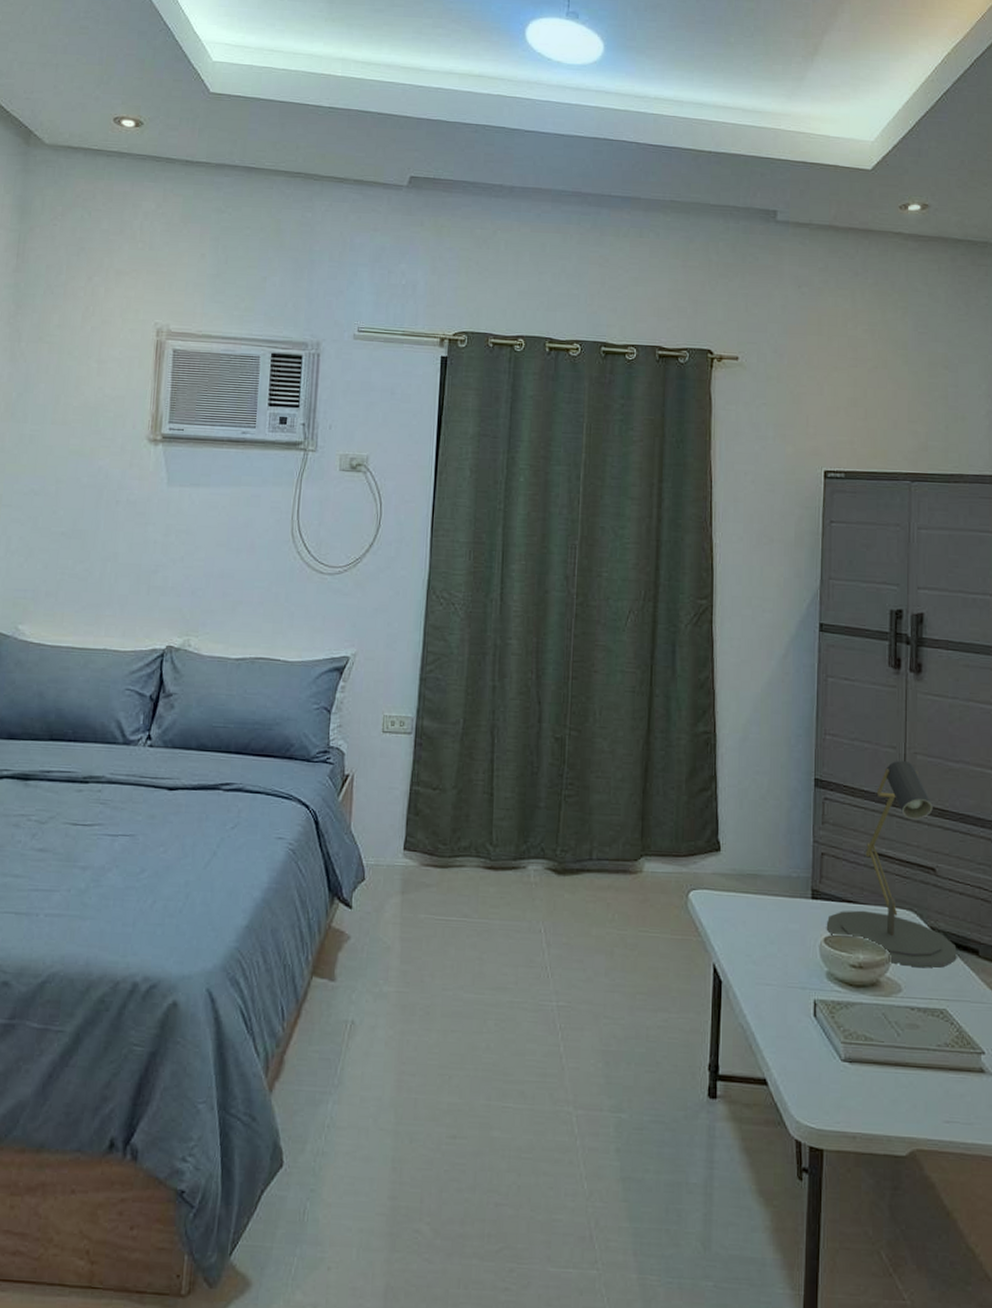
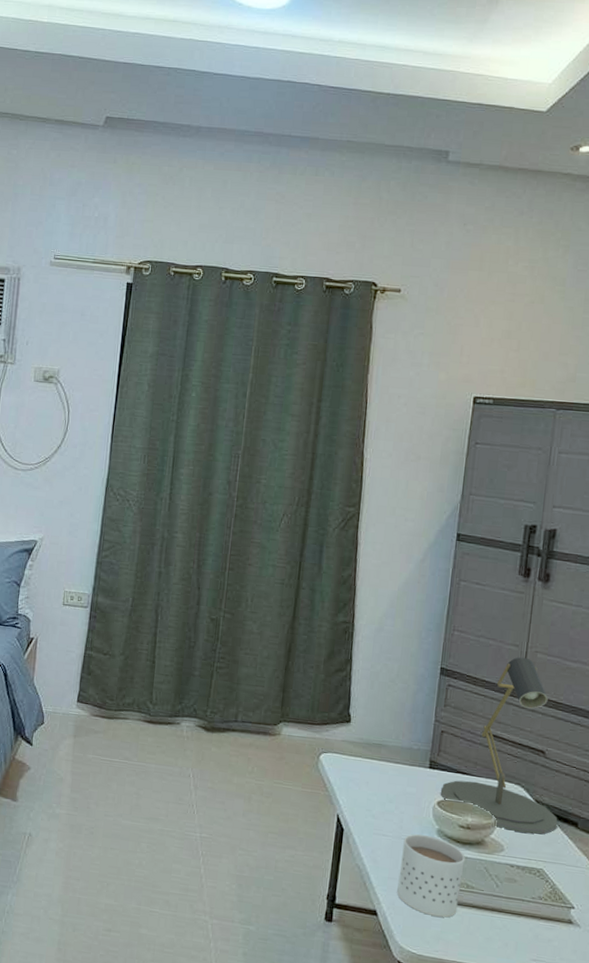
mug: none [788,979,860,1080] -> present [397,834,465,918]

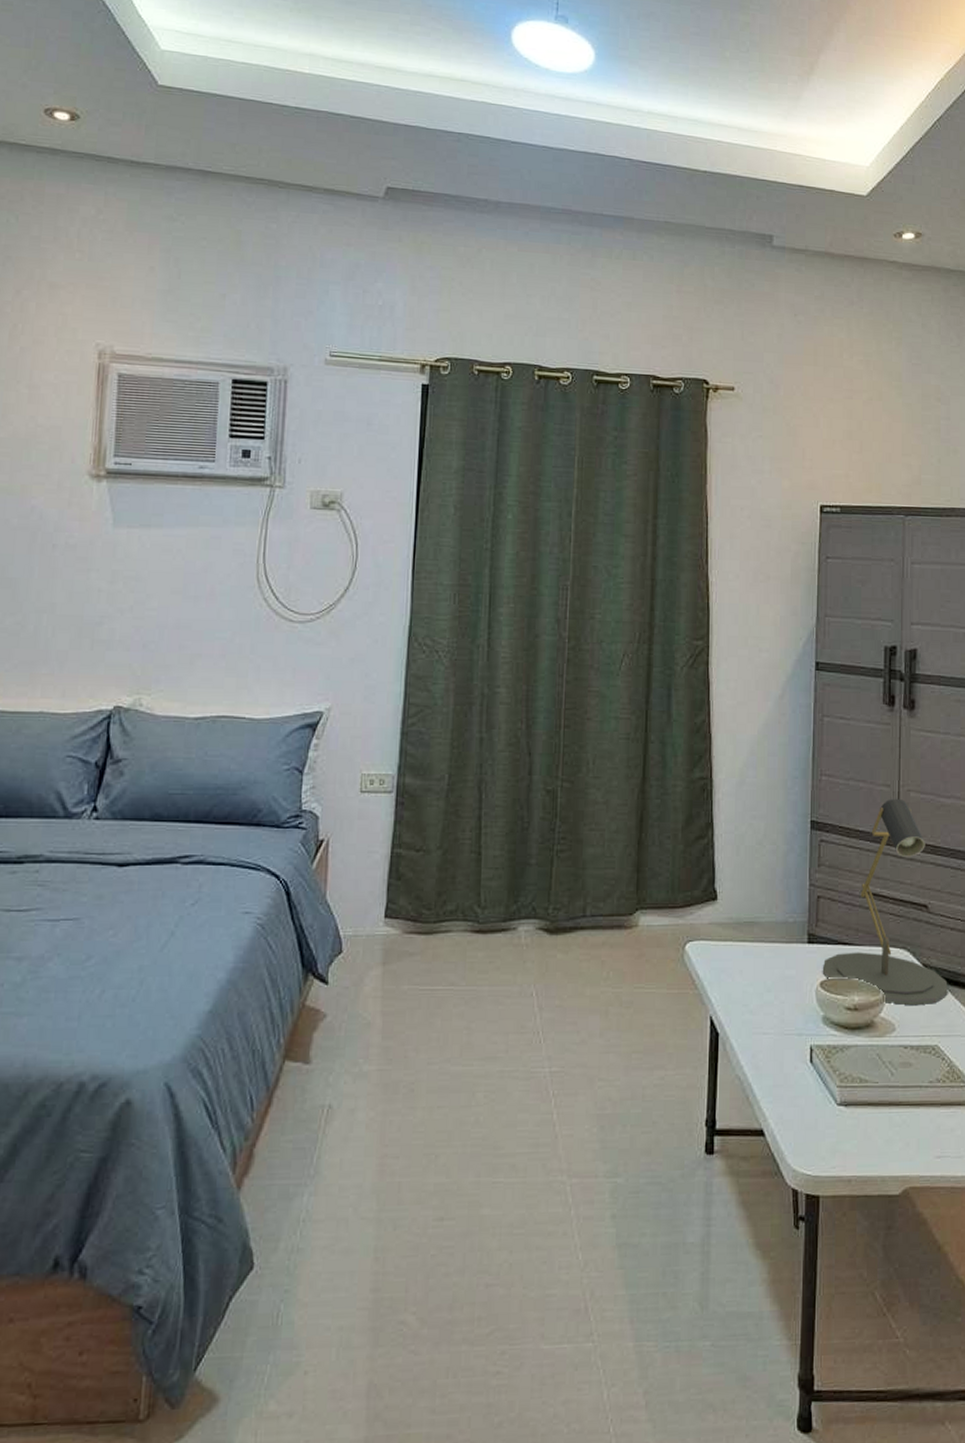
mug: present [397,834,465,918] -> none [785,1025,855,1124]

